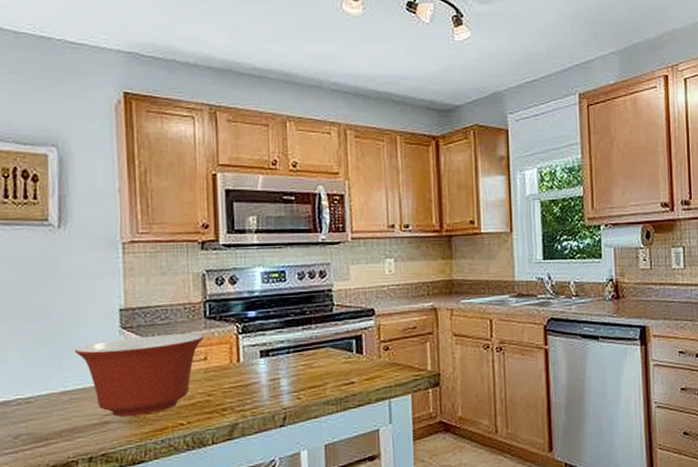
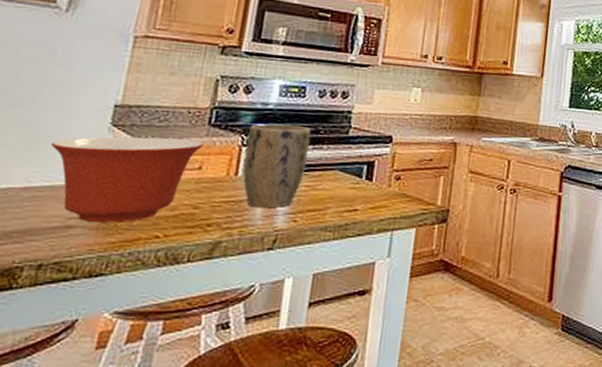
plant pot: none [241,309,299,390] -> present [243,124,311,208]

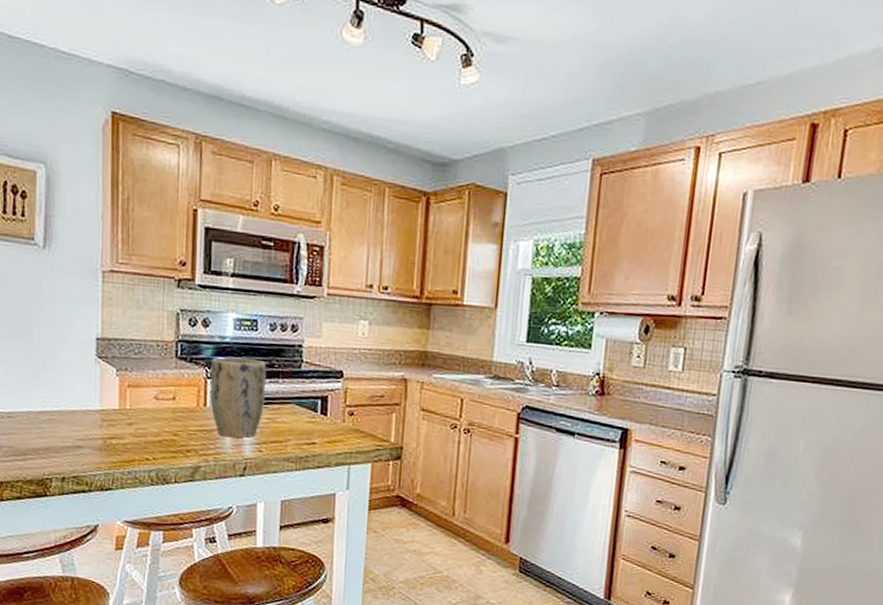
mixing bowl: present [51,136,204,222] -> none [53,367,174,445]

